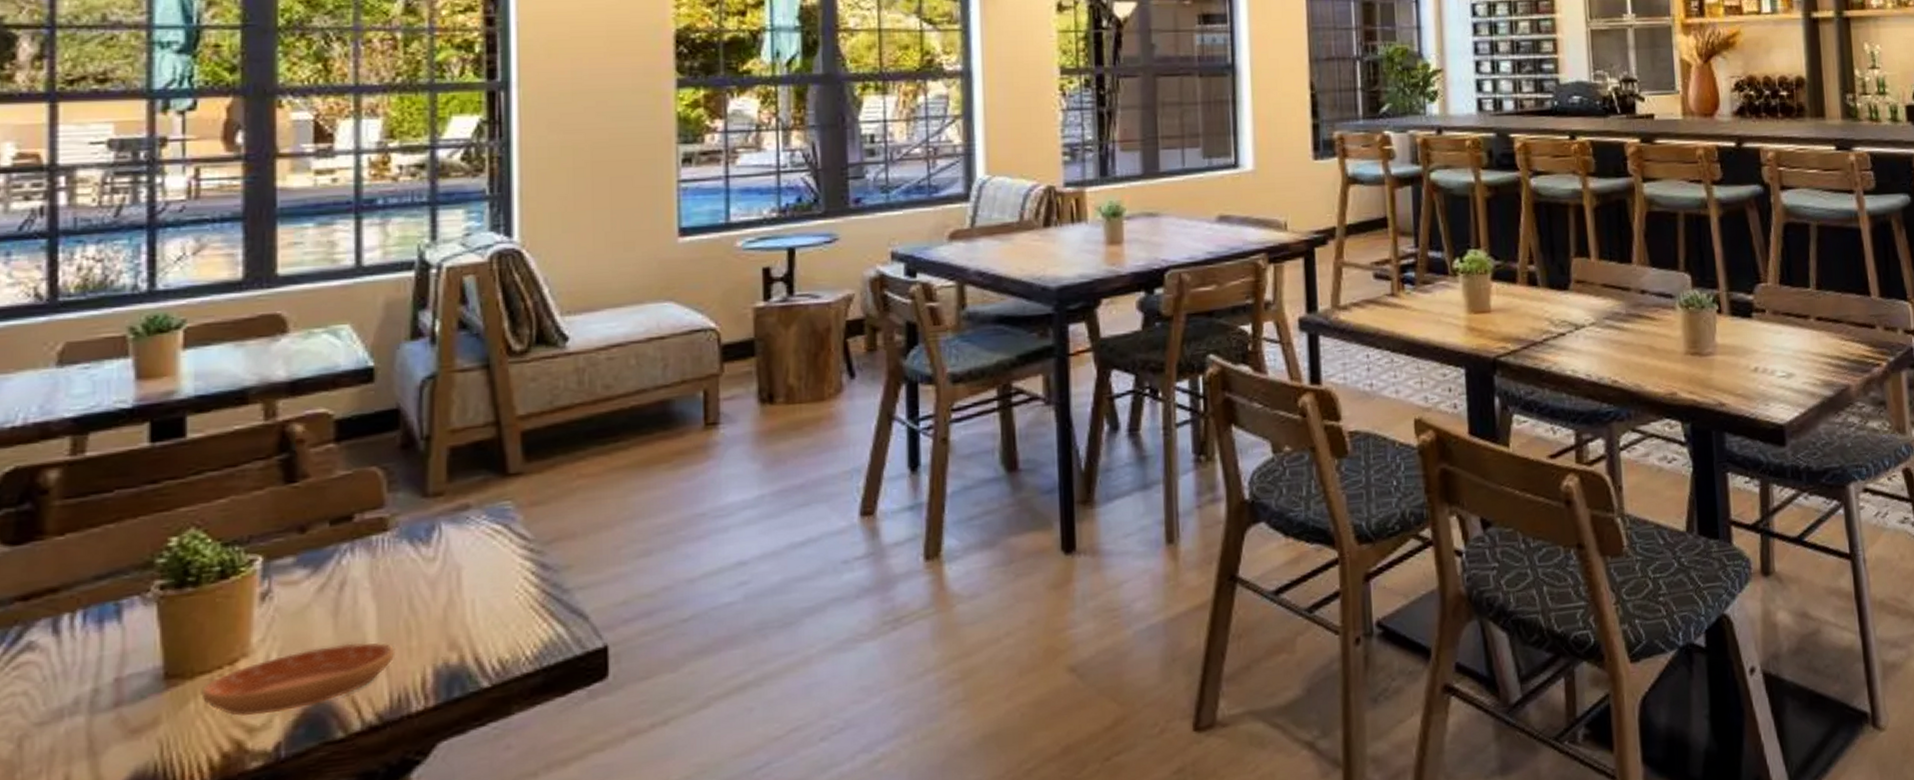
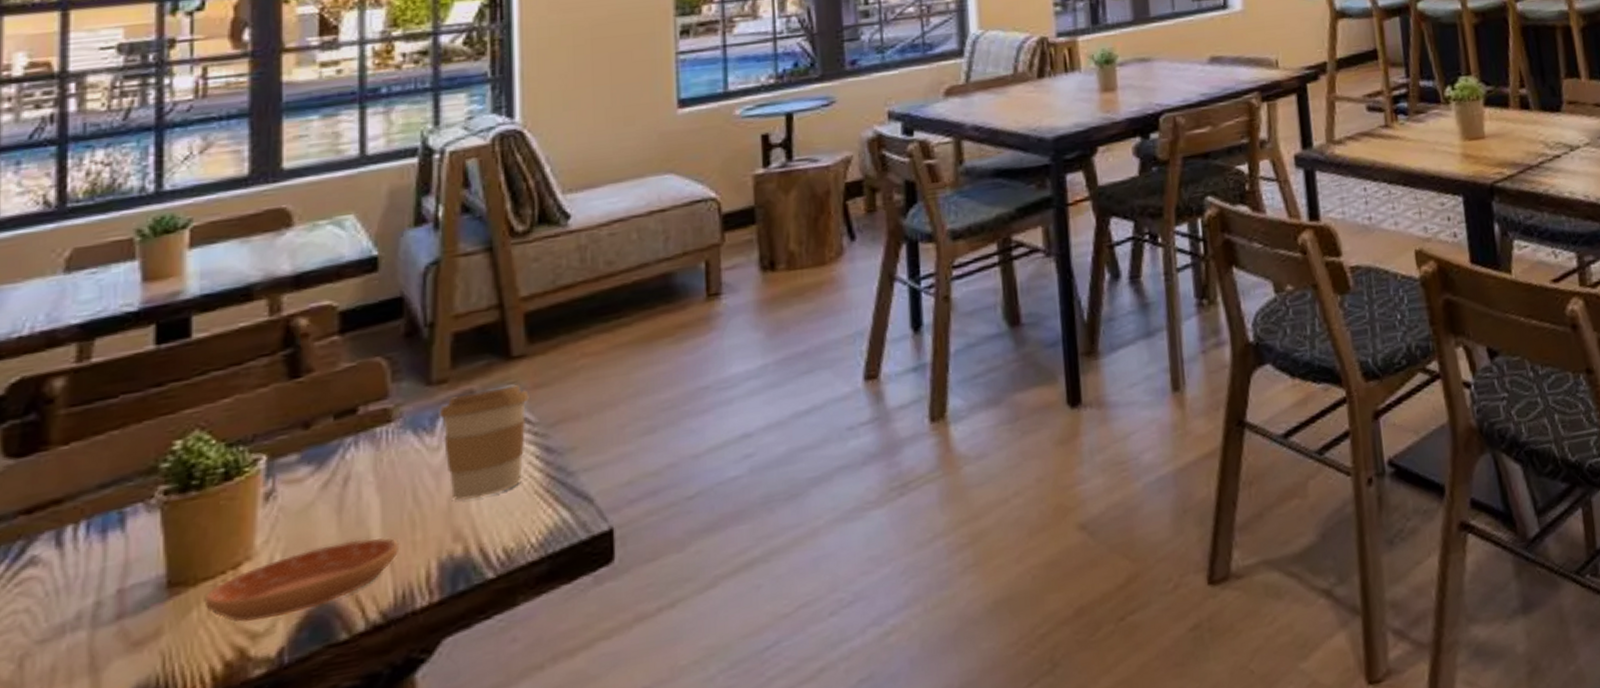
coffee cup: none [435,502,525,612] -> present [439,385,529,501]

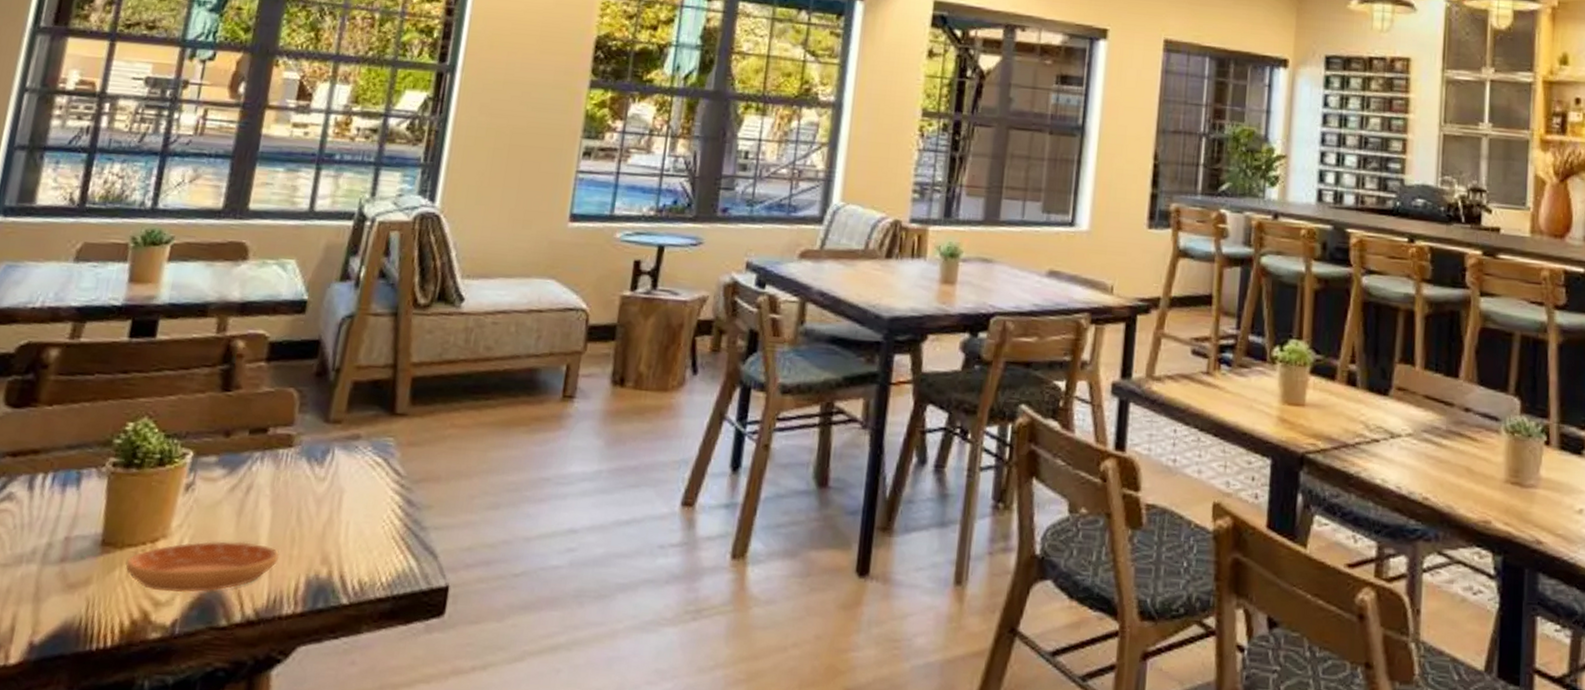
coffee cup: present [439,385,529,501] -> none [327,437,403,532]

